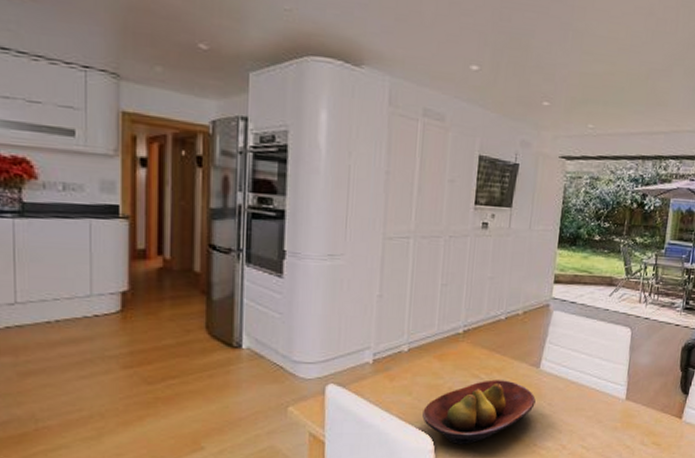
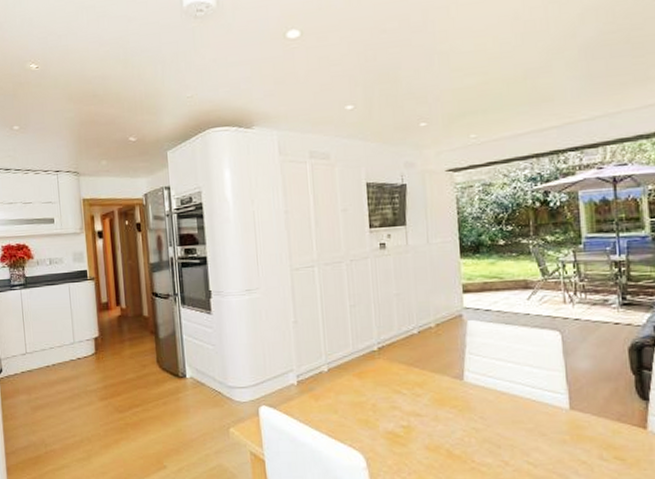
fruit bowl: present [422,379,536,444] -> none [351,394,465,461]

